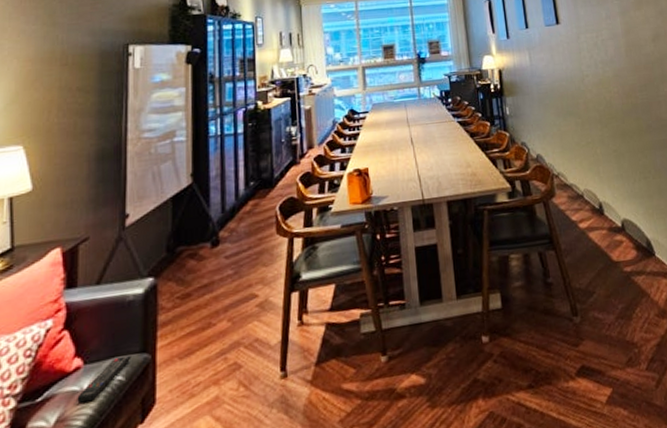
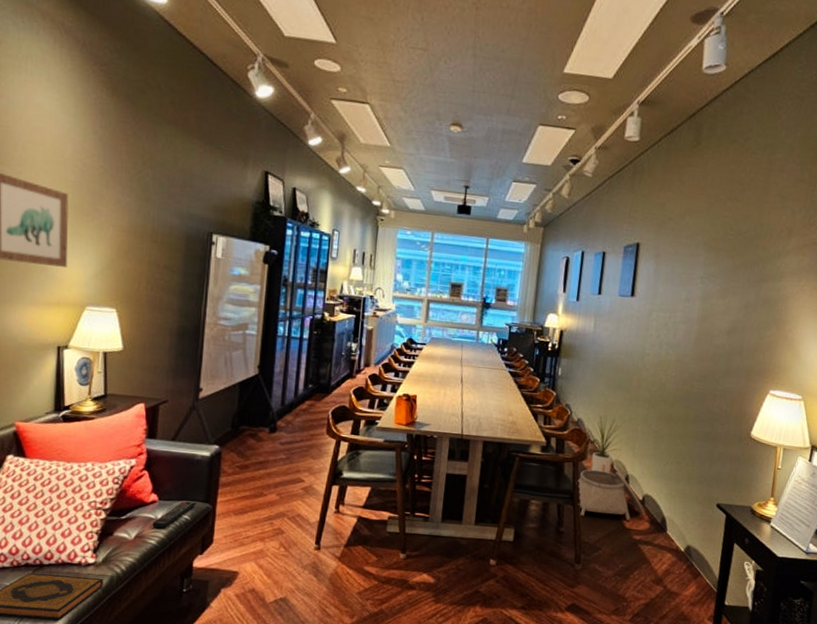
house plant: none [546,144,587,207] -> present [586,413,626,474]
basket: none [551,202,628,260] -> present [576,469,645,521]

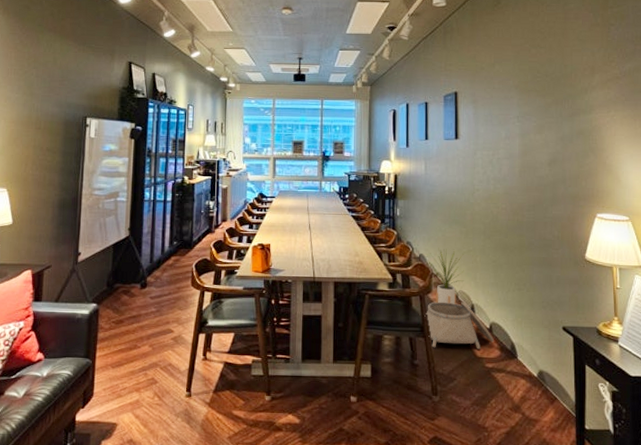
remote control: present [152,501,197,529] -> none [39,357,78,386]

